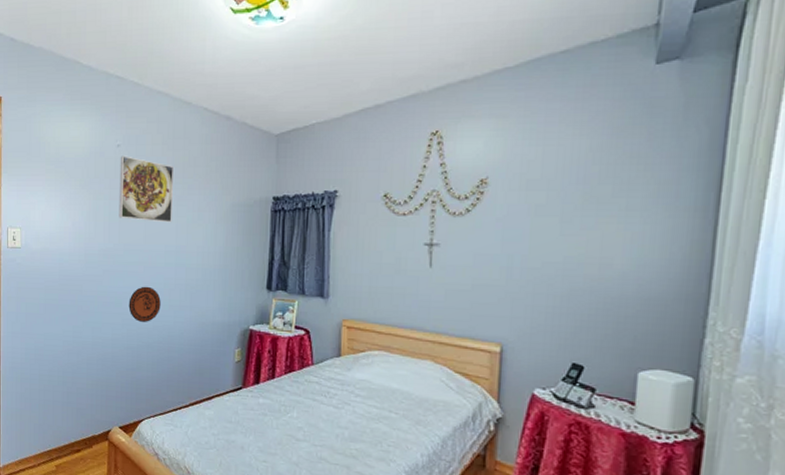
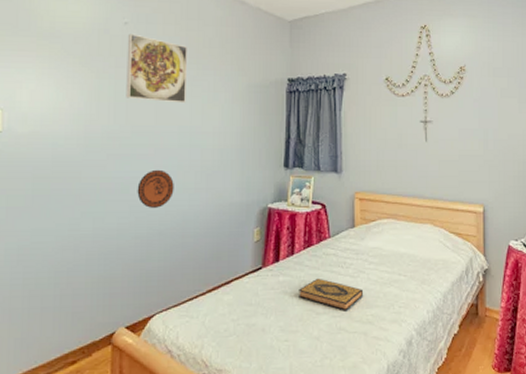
hardback book: none [278,404,348,442] -> present [299,278,364,311]

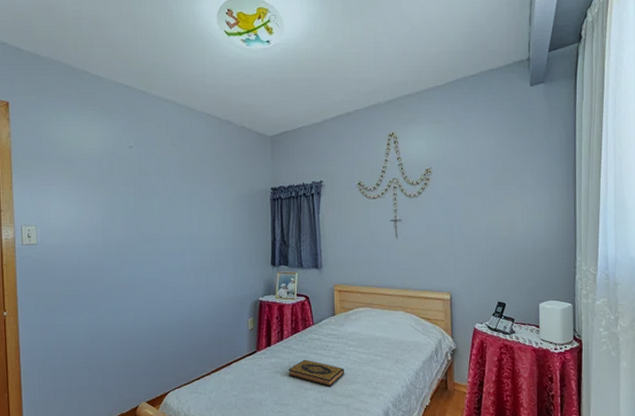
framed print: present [126,34,187,103] -> none [132,156,185,214]
decorative plate: present [137,169,174,208] -> none [149,271,179,304]

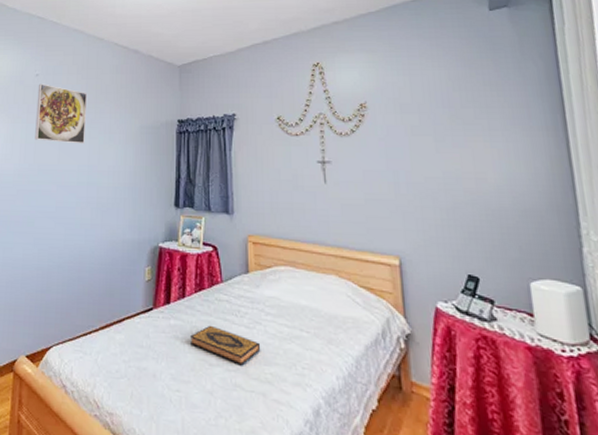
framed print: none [132,156,185,214] -> present [35,84,87,144]

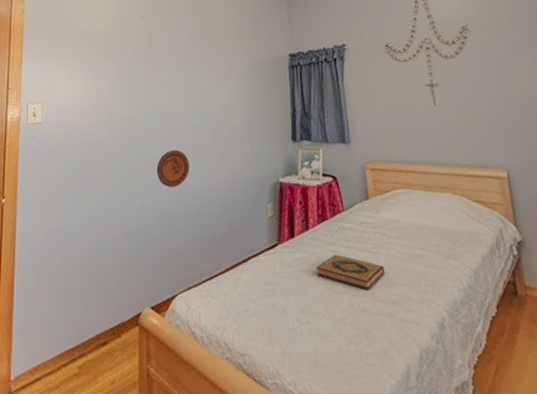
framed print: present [35,84,87,144] -> none [143,26,196,86]
decorative plate: none [40,205,73,241] -> present [156,149,190,187]

